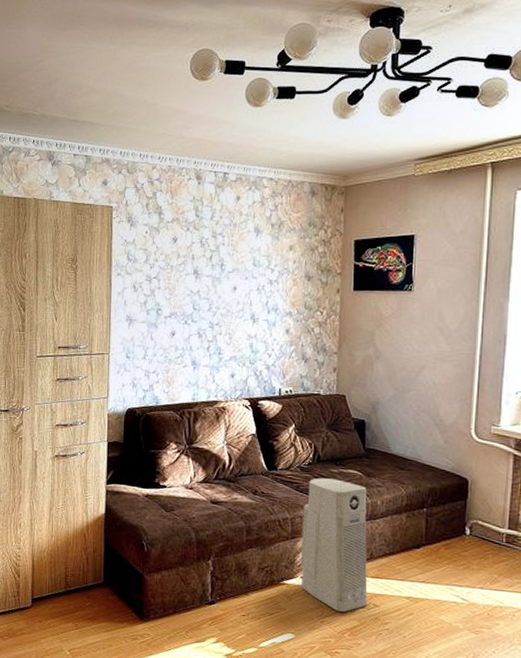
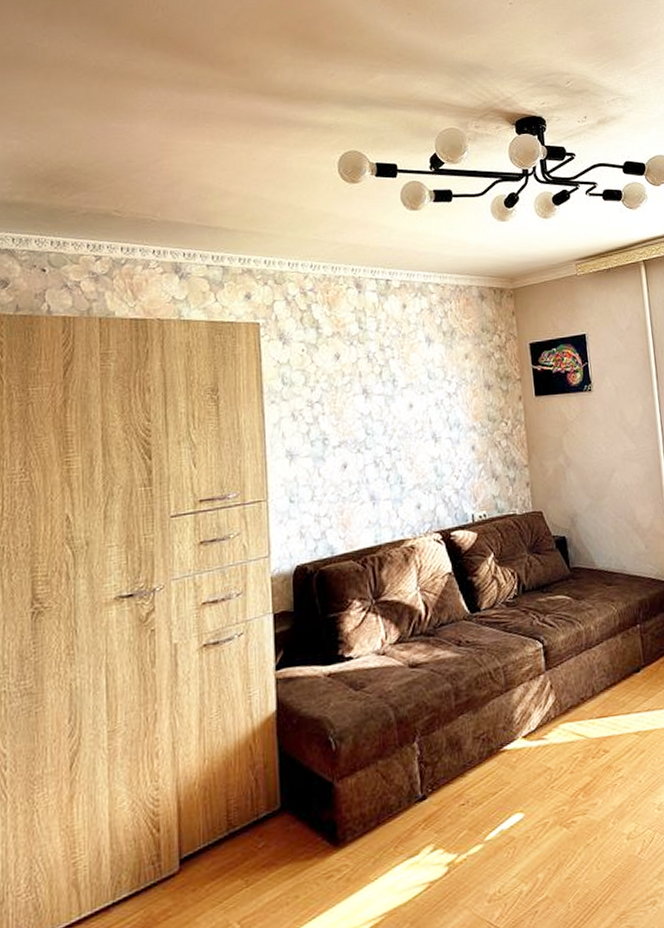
air purifier: present [301,478,368,612] -> none [514,609,597,770]

